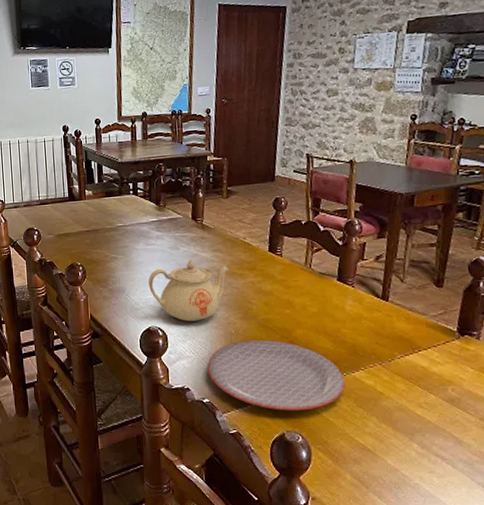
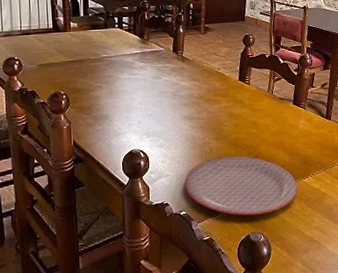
teapot: present [148,260,230,322] -> none [131,88,206,144]

